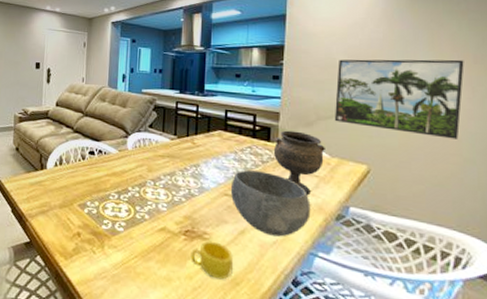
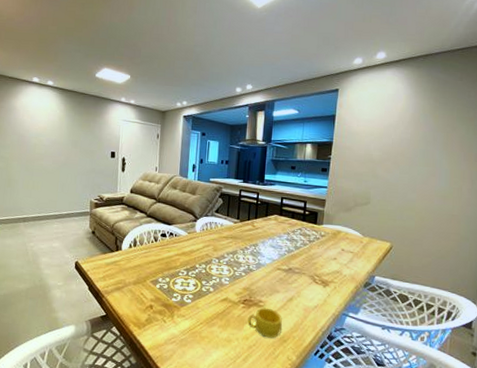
bowl: present [231,170,311,237] -> none [283,248,346,302]
goblet: present [274,130,325,196] -> none [319,215,360,268]
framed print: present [334,59,464,139] -> none [368,155,468,222]

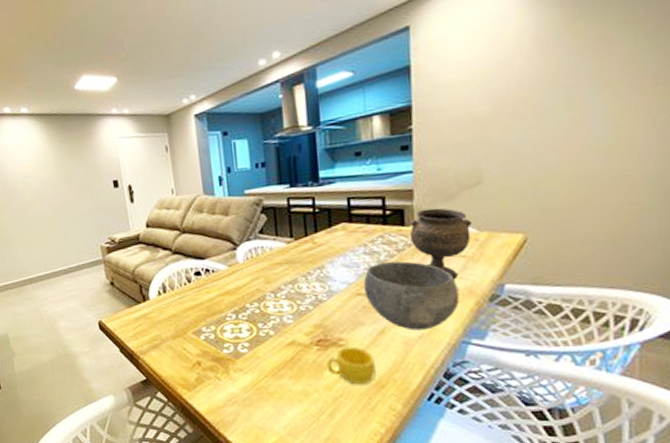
bowl: none [283,248,346,302] -> present [364,261,460,330]
goblet: none [319,215,360,268] -> present [410,208,472,280]

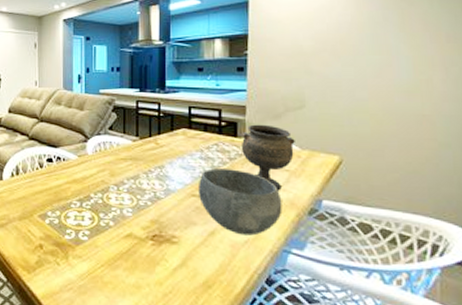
cup: present [327,346,377,385] -> none [159,244,205,284]

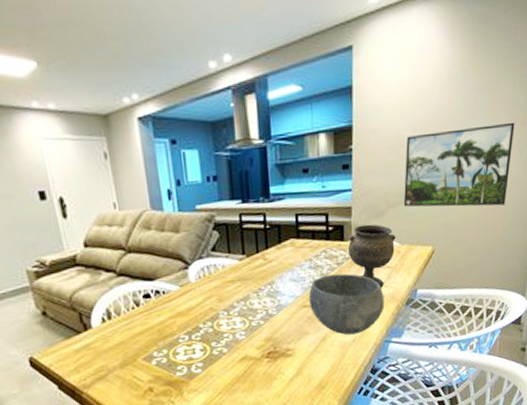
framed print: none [303,39,437,123] -> present [403,122,515,207]

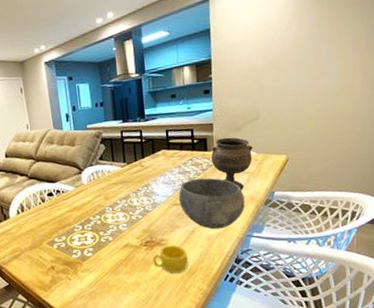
cup: none [276,355,319,389] -> present [152,245,189,274]
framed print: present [403,122,515,207] -> none [258,48,358,123]

